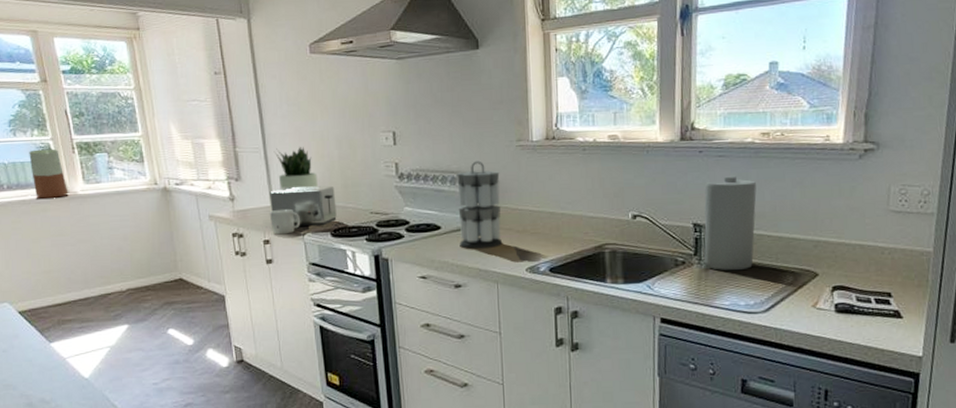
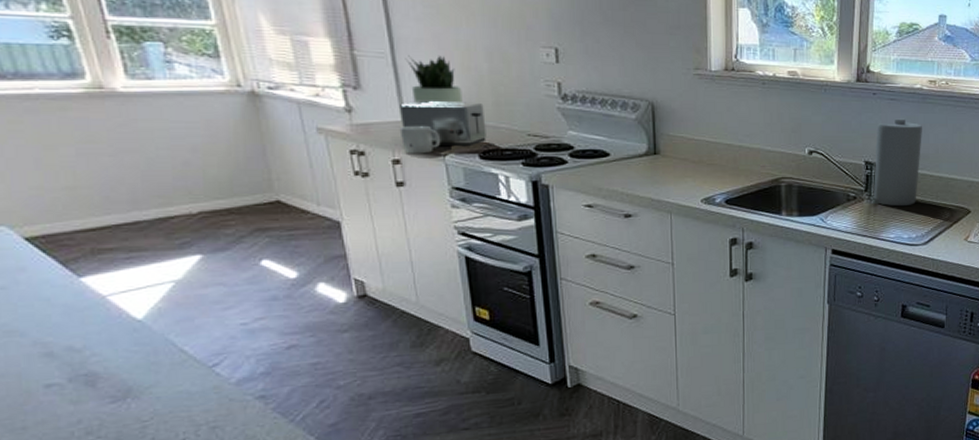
vase: present [29,149,69,199] -> none [33,29,102,94]
spice rack: present [457,160,503,250] -> none [628,86,678,179]

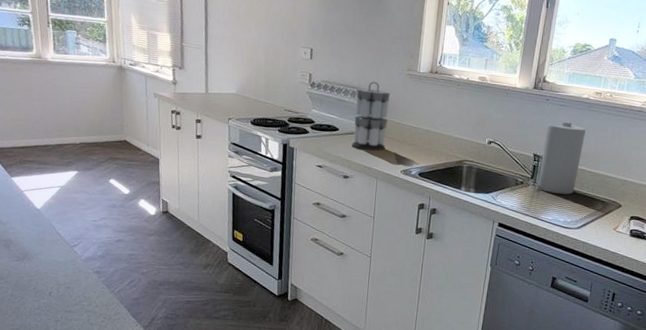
mug: present [399,125,441,154] -> none [203,97,228,118]
toaster: present [400,100,487,147] -> none [205,79,258,115]
planter: present [405,55,463,103] -> none [213,48,246,84]
spice rack: none [628,86,678,179] -> present [352,81,391,152]

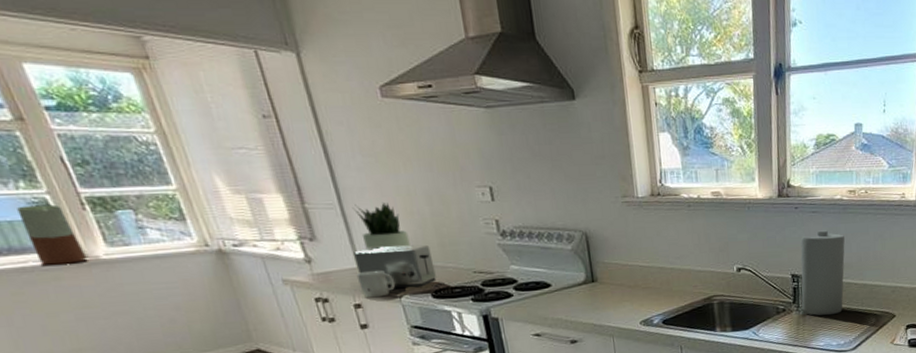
vase: none [10,19,41,61] -> present [17,204,87,265]
mug: none [203,97,228,118] -> present [356,270,396,298]
toaster: none [205,79,258,115] -> present [354,244,437,289]
planter: none [213,48,246,84] -> present [352,203,410,249]
spice rack: present [352,81,391,152] -> none [563,217,616,306]

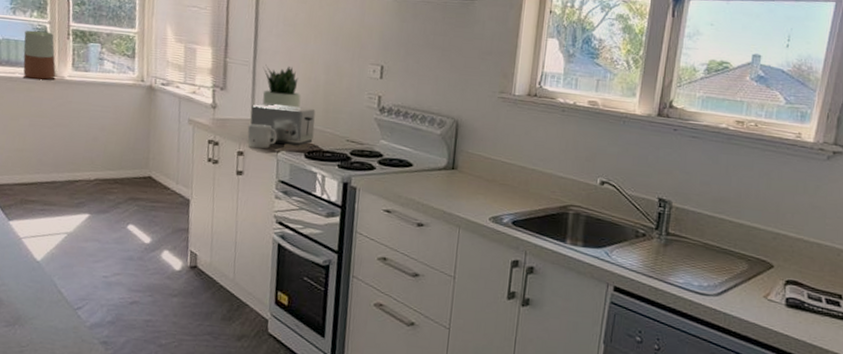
paper towel holder: present [800,230,845,316] -> none [665,157,725,251]

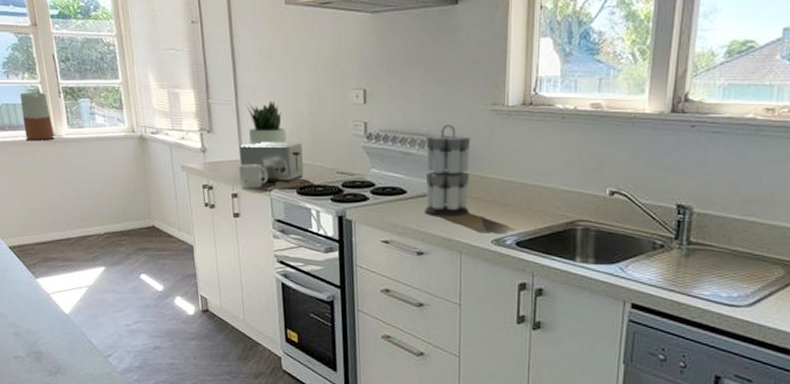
spice rack: none [428,105,478,193] -> present [425,124,471,218]

